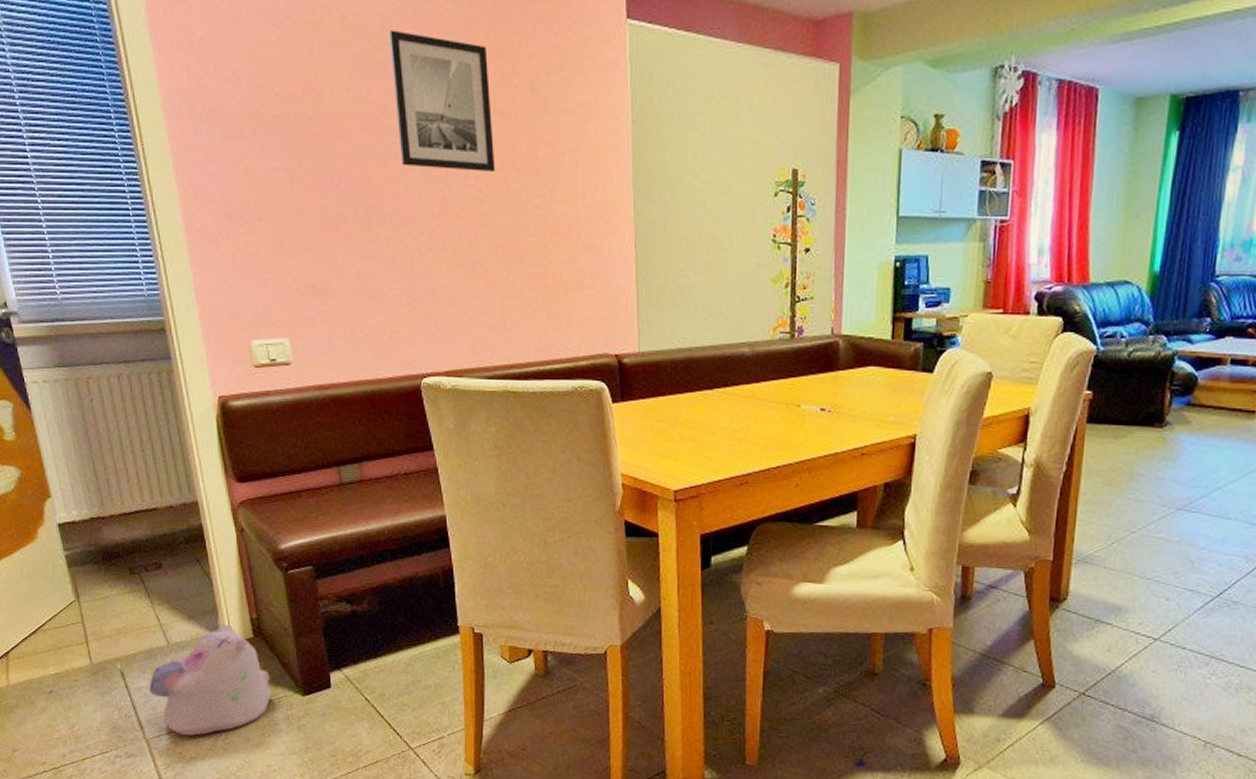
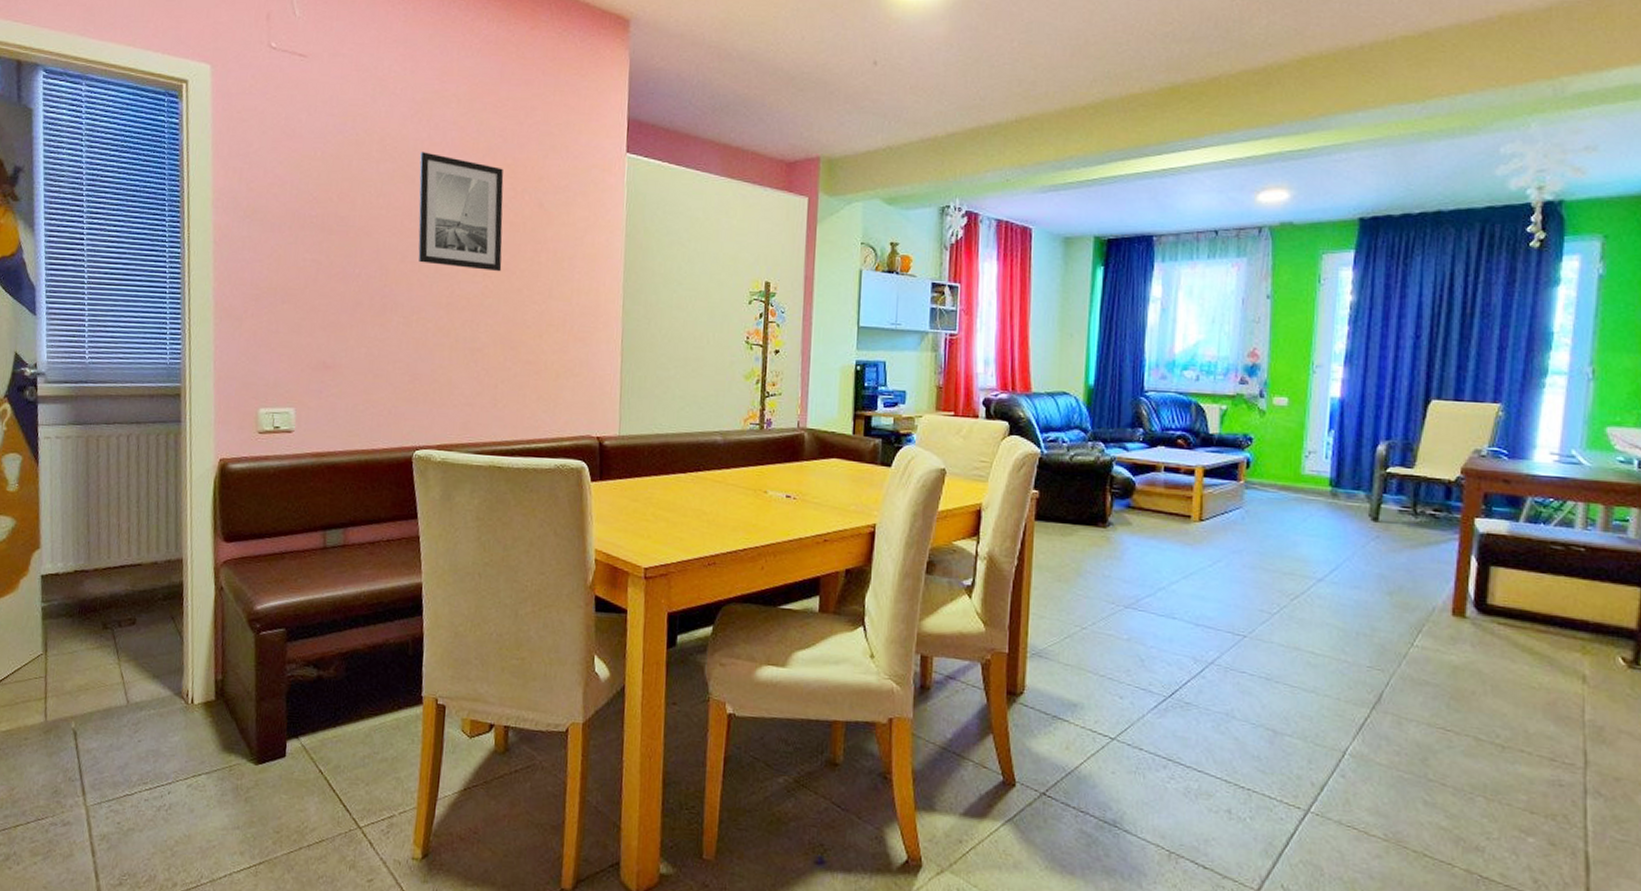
plush toy: present [149,624,272,736] -> none [99,684,225,804]

